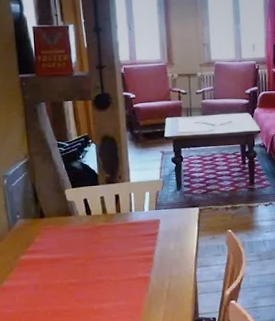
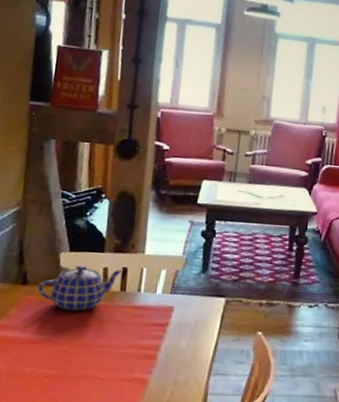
teapot: none [52,196,115,233] -> present [37,265,123,311]

